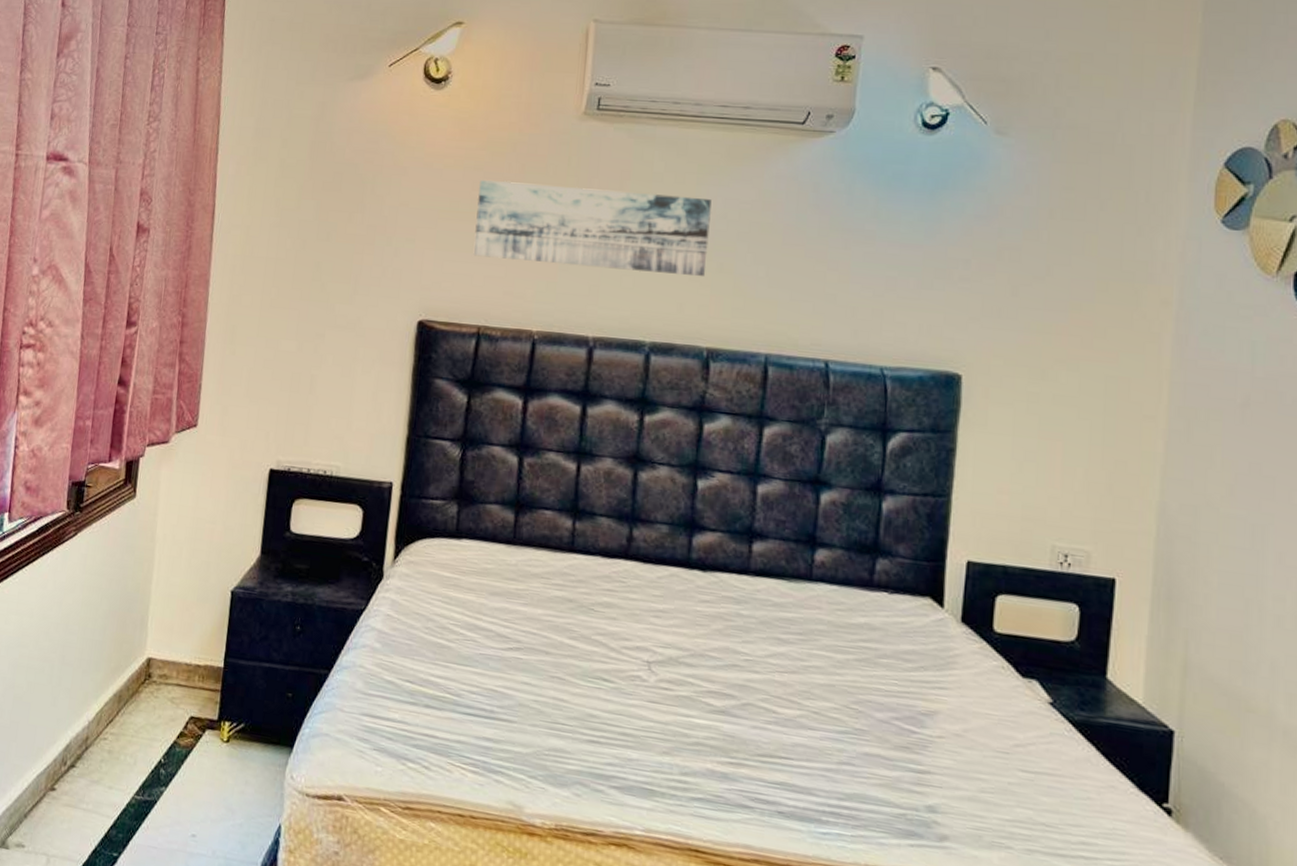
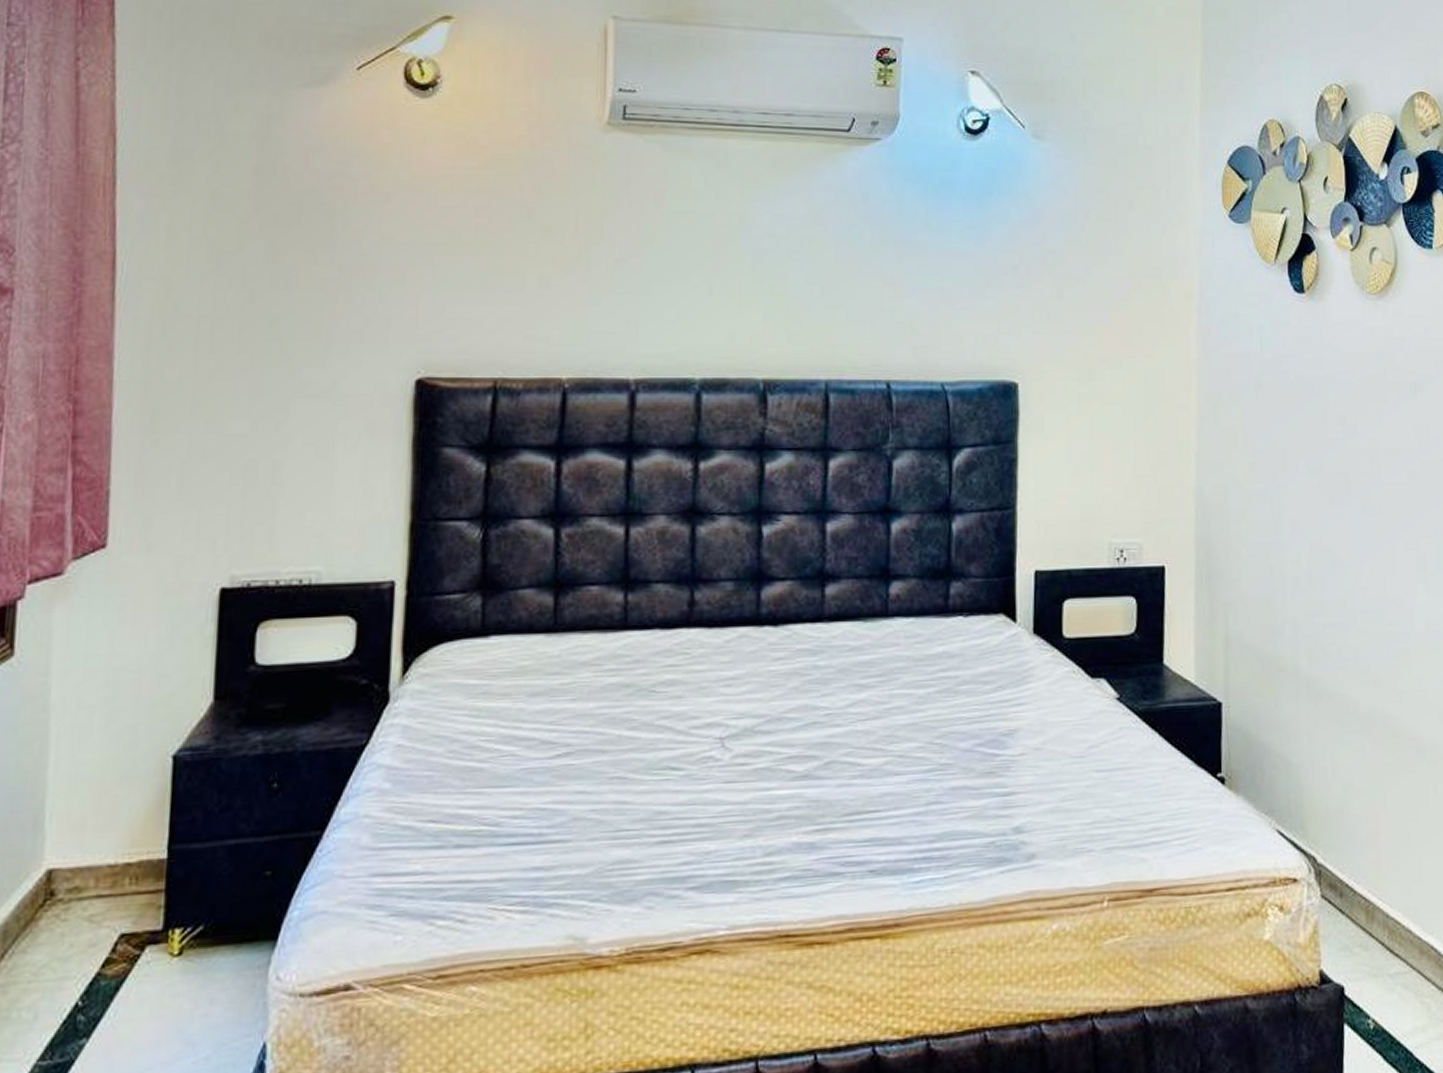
wall art: present [473,180,712,277] -> none [482,205,758,302]

